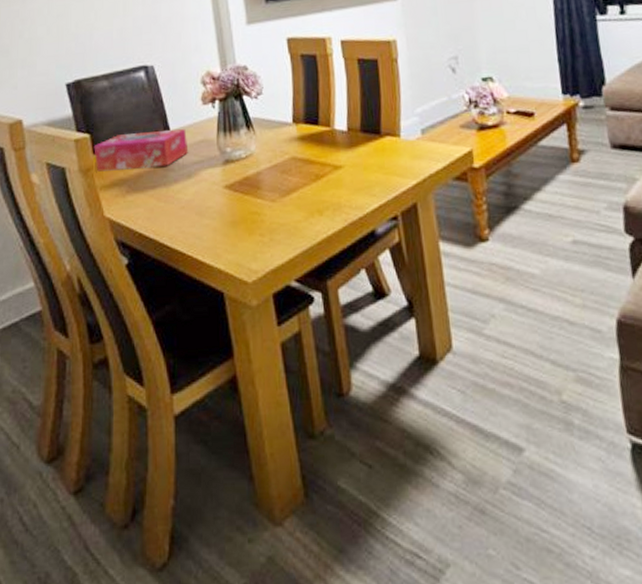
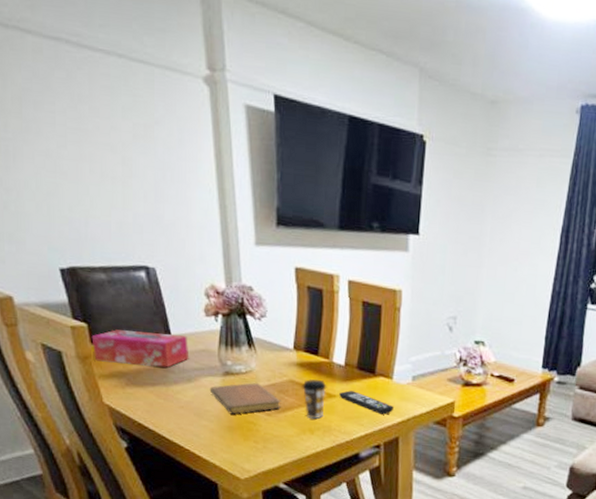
notebook: none [210,167,285,207] -> present [209,383,281,415]
coffee cup: none [305,152,332,198] -> present [302,379,327,420]
remote control: none [345,157,406,180] -> present [339,390,394,415]

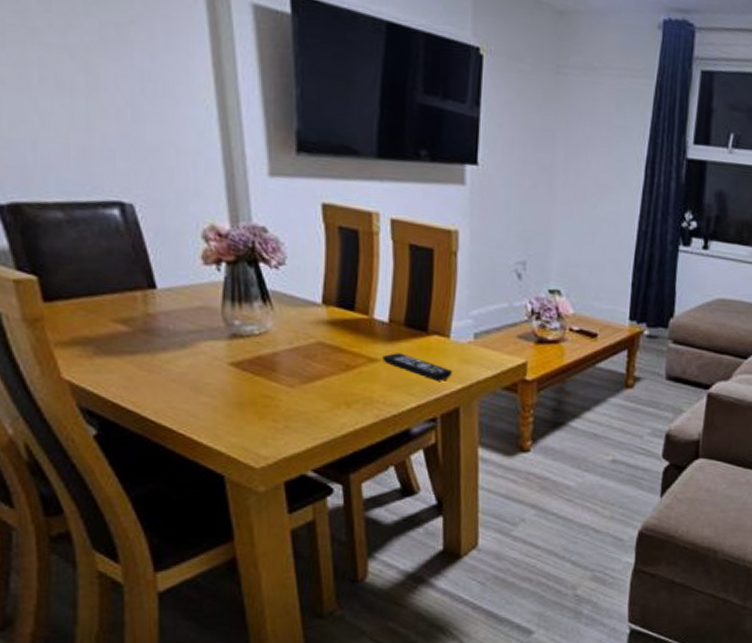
tissue box: present [91,329,189,368] -> none [43,283,183,330]
notebook: present [209,383,281,415] -> none [211,347,307,387]
coffee cup: present [302,379,327,420] -> none [334,340,367,390]

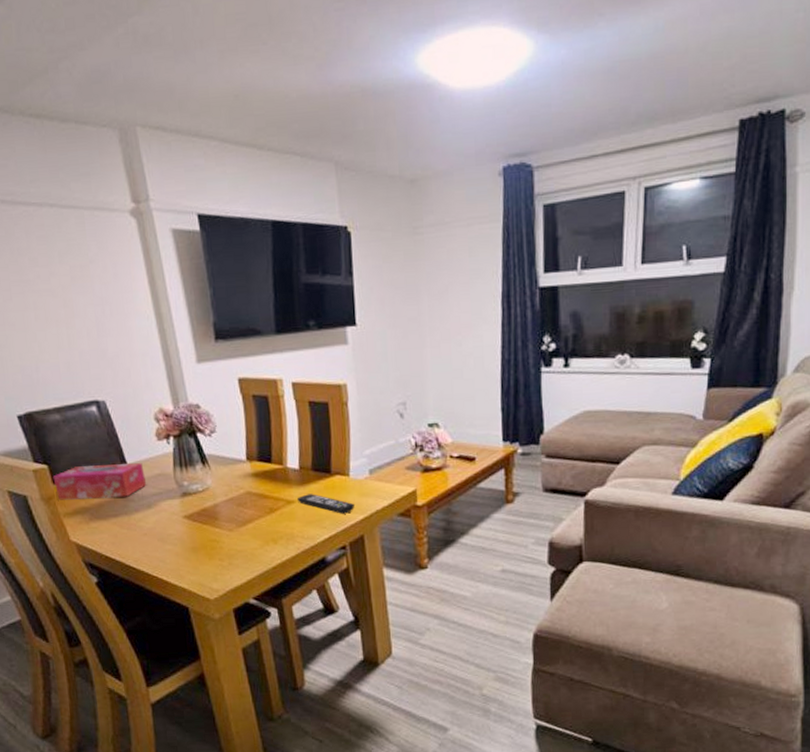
tissue box: none [43,283,183,330] -> present [52,463,147,500]

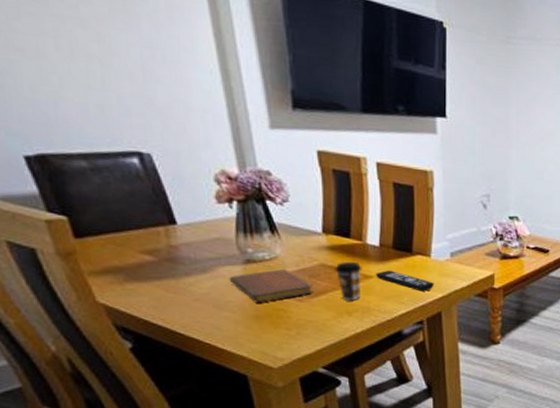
tissue box: present [52,463,147,500] -> none [74,221,202,259]
notebook: none [169,500,241,535] -> present [229,269,313,303]
coffee cup: none [259,488,285,529] -> present [335,262,362,301]

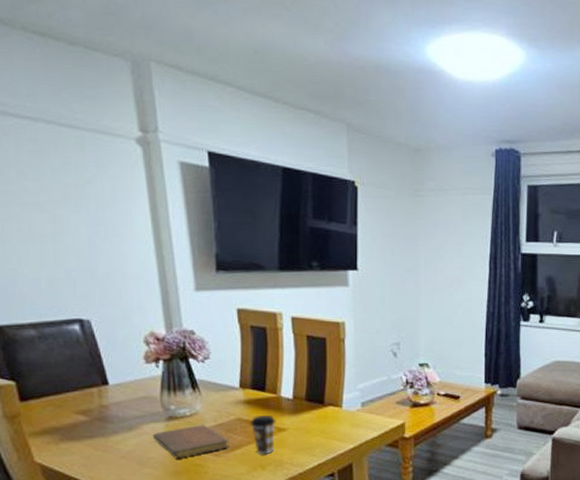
remote control: present [376,270,434,291] -> none [289,423,345,443]

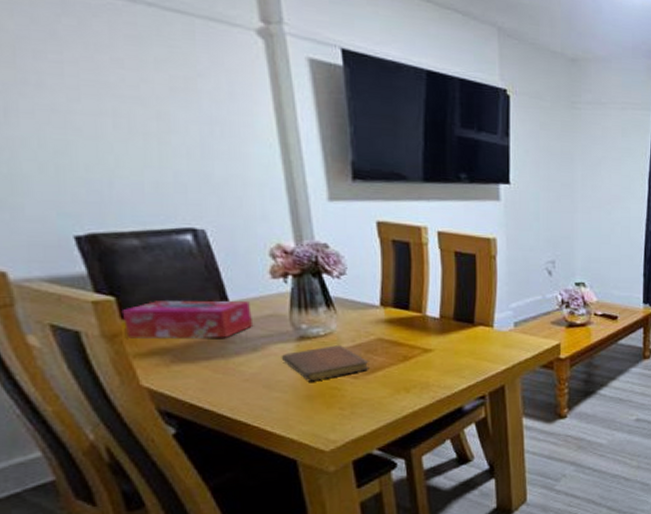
tissue box: none [20,385,130,419] -> present [121,301,254,338]
coffee cup: present [250,416,276,455] -> none [393,336,422,377]

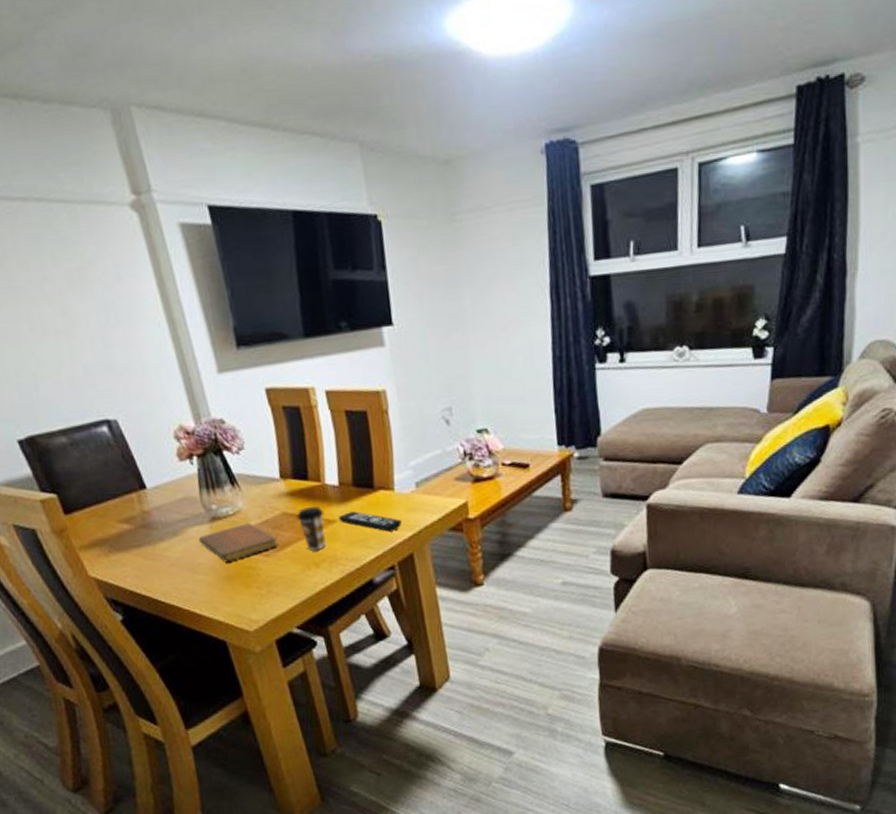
tissue box: present [121,301,254,338] -> none [63,487,171,532]
coffee cup: none [393,336,422,377] -> present [296,507,326,552]
remote control: none [436,343,497,364] -> present [339,511,402,532]

